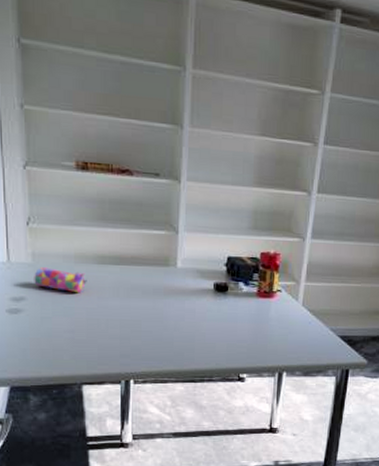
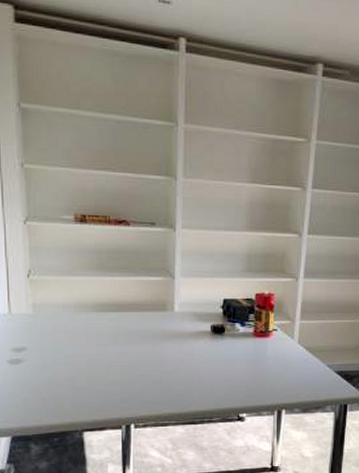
pencil case: present [34,267,87,293] -> none [34,317,87,341]

